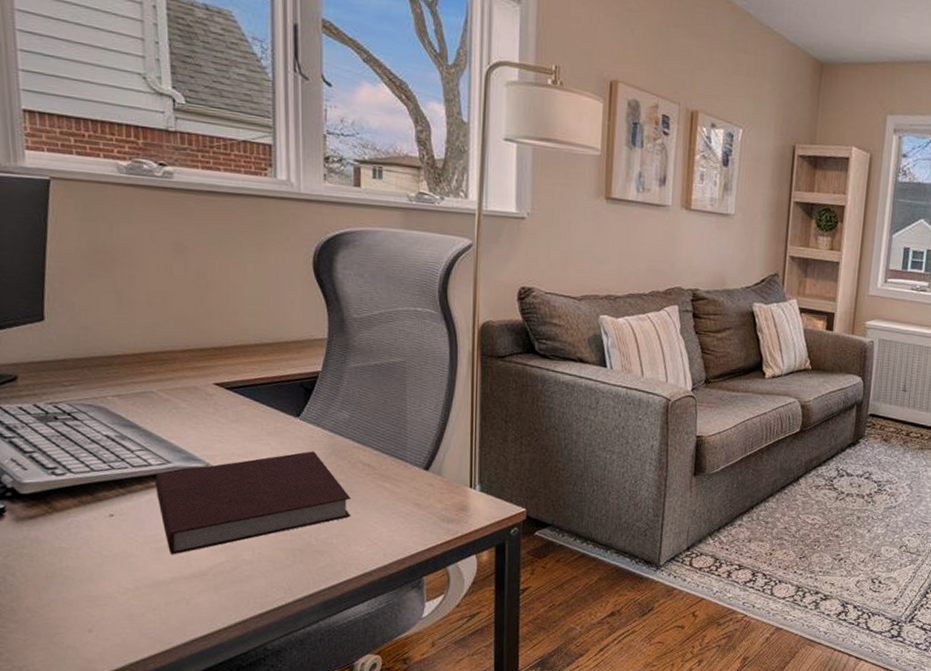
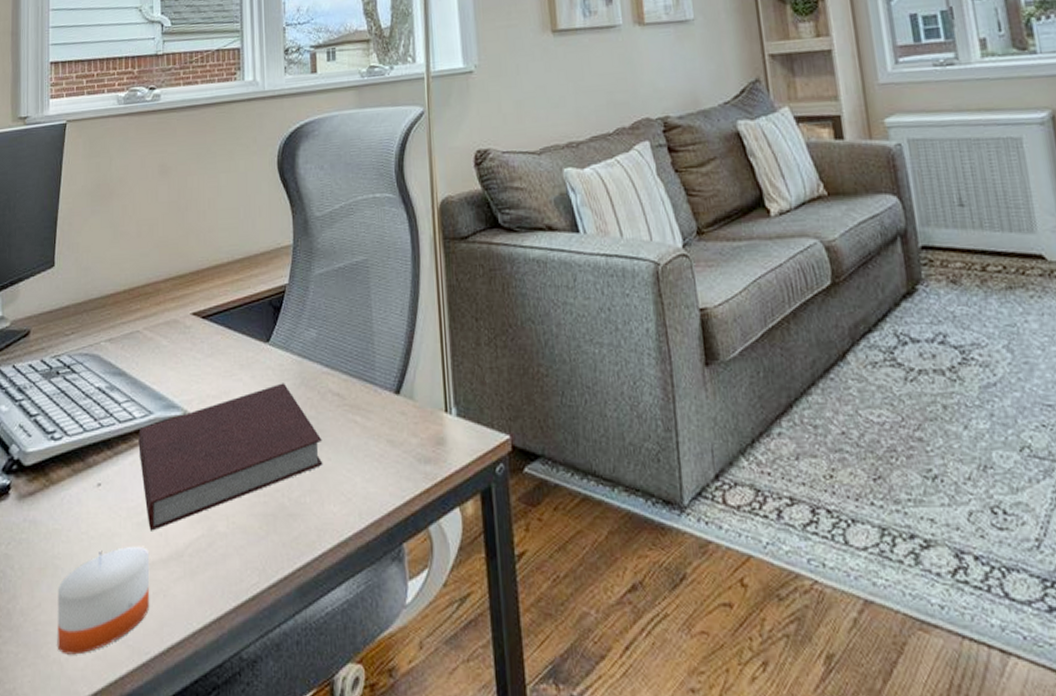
candle: none [68,565,172,643] -> present [57,546,150,655]

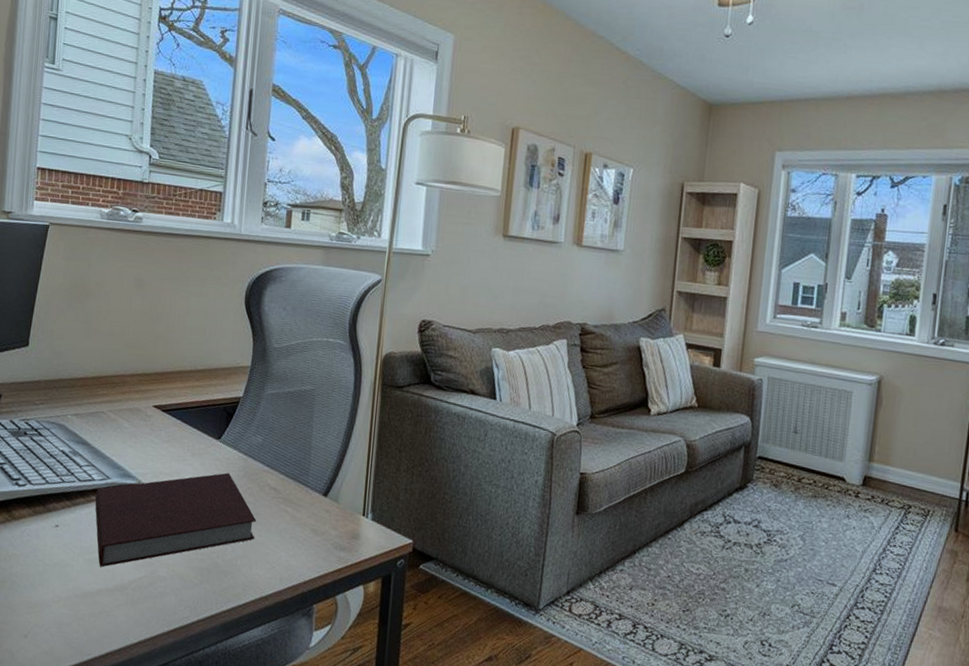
candle: present [57,546,150,655] -> none [10,575,97,649]

